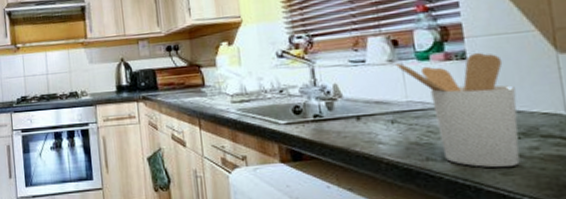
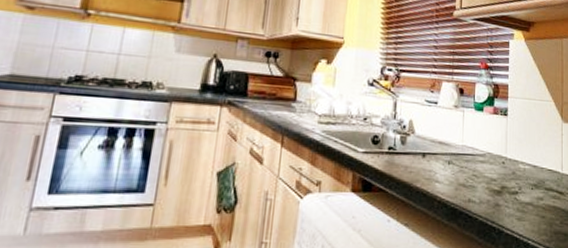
utensil holder: present [396,52,520,167] -> none [459,110,534,213]

